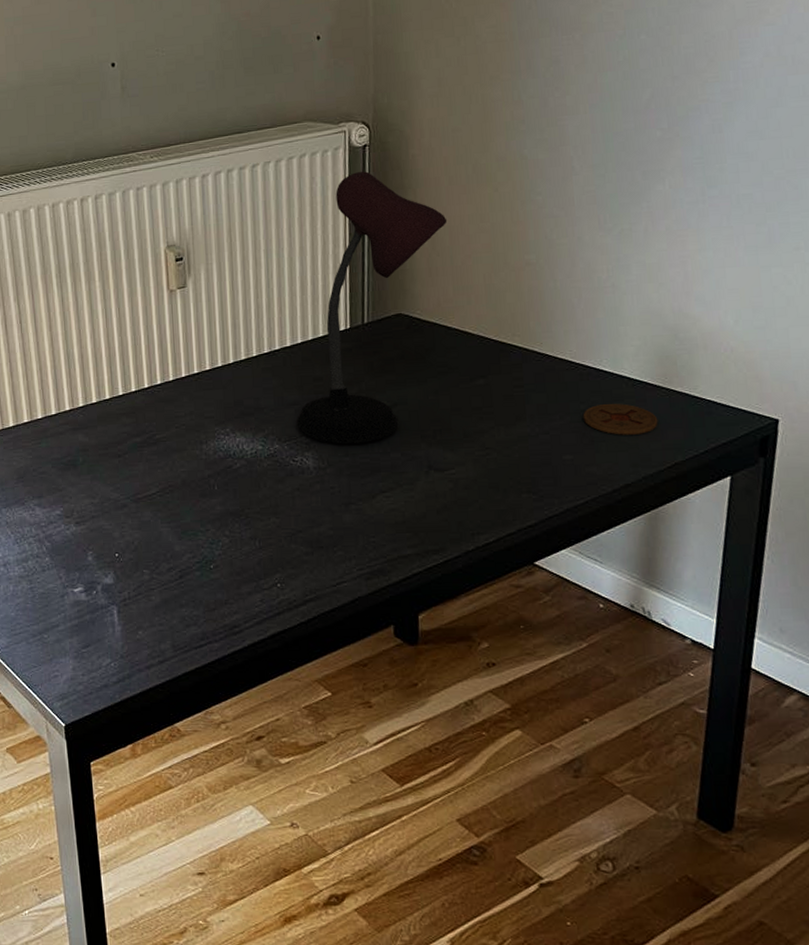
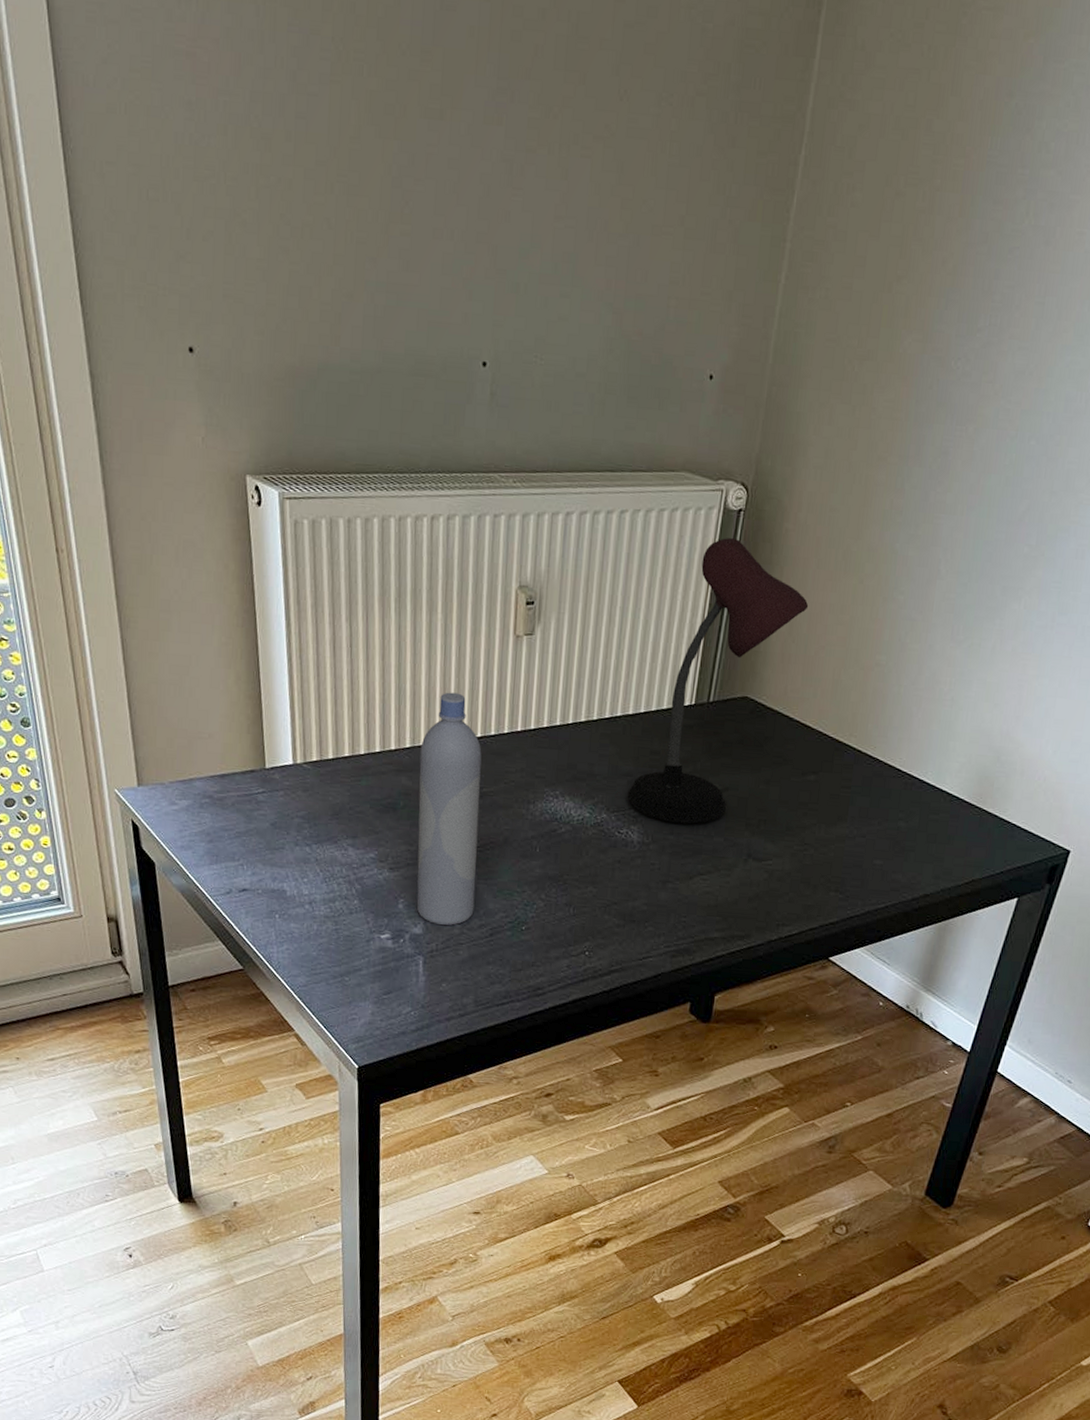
bottle: none [93,350,161,573] -> present [416,692,482,926]
coaster: present [582,403,658,435] -> none [899,815,966,849]

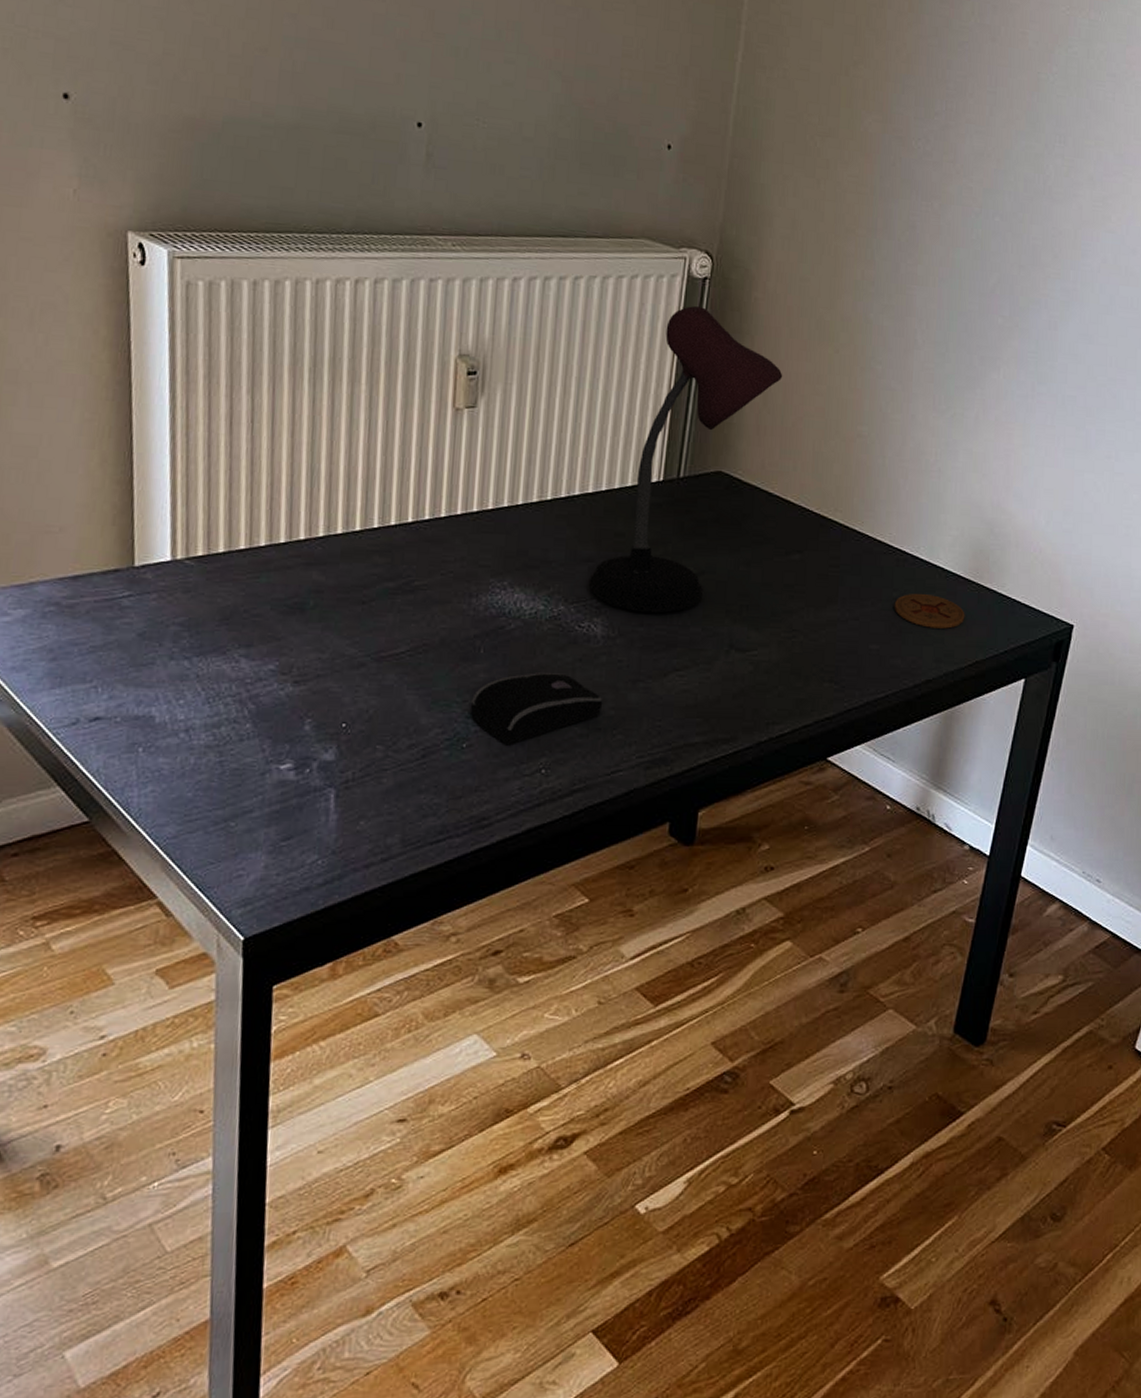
bottle: present [416,692,482,926] -> none [328,472,413,749]
computer mouse: none [529,870,637,930] -> present [471,672,602,746]
coaster: none [899,815,966,849] -> present [894,593,965,629]

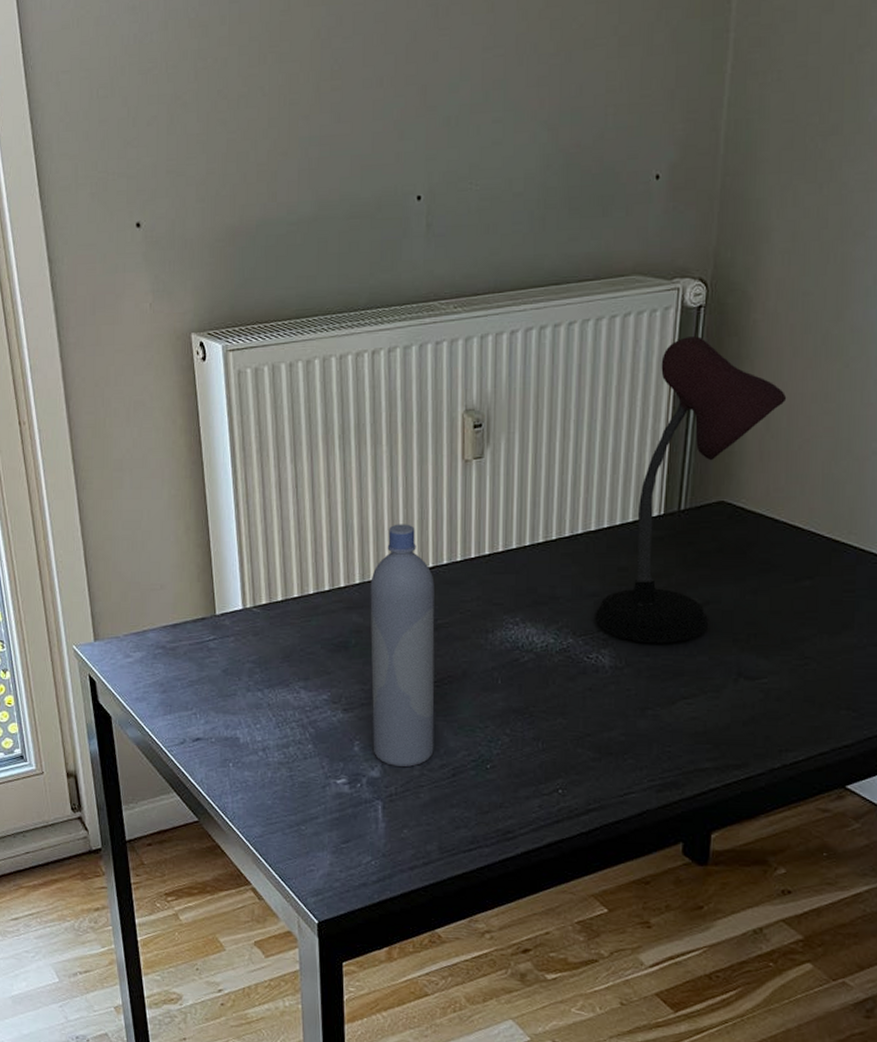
bottle: none [328,472,413,749] -> present [370,524,435,768]
computer mouse: present [471,672,602,746] -> none [493,701,612,767]

